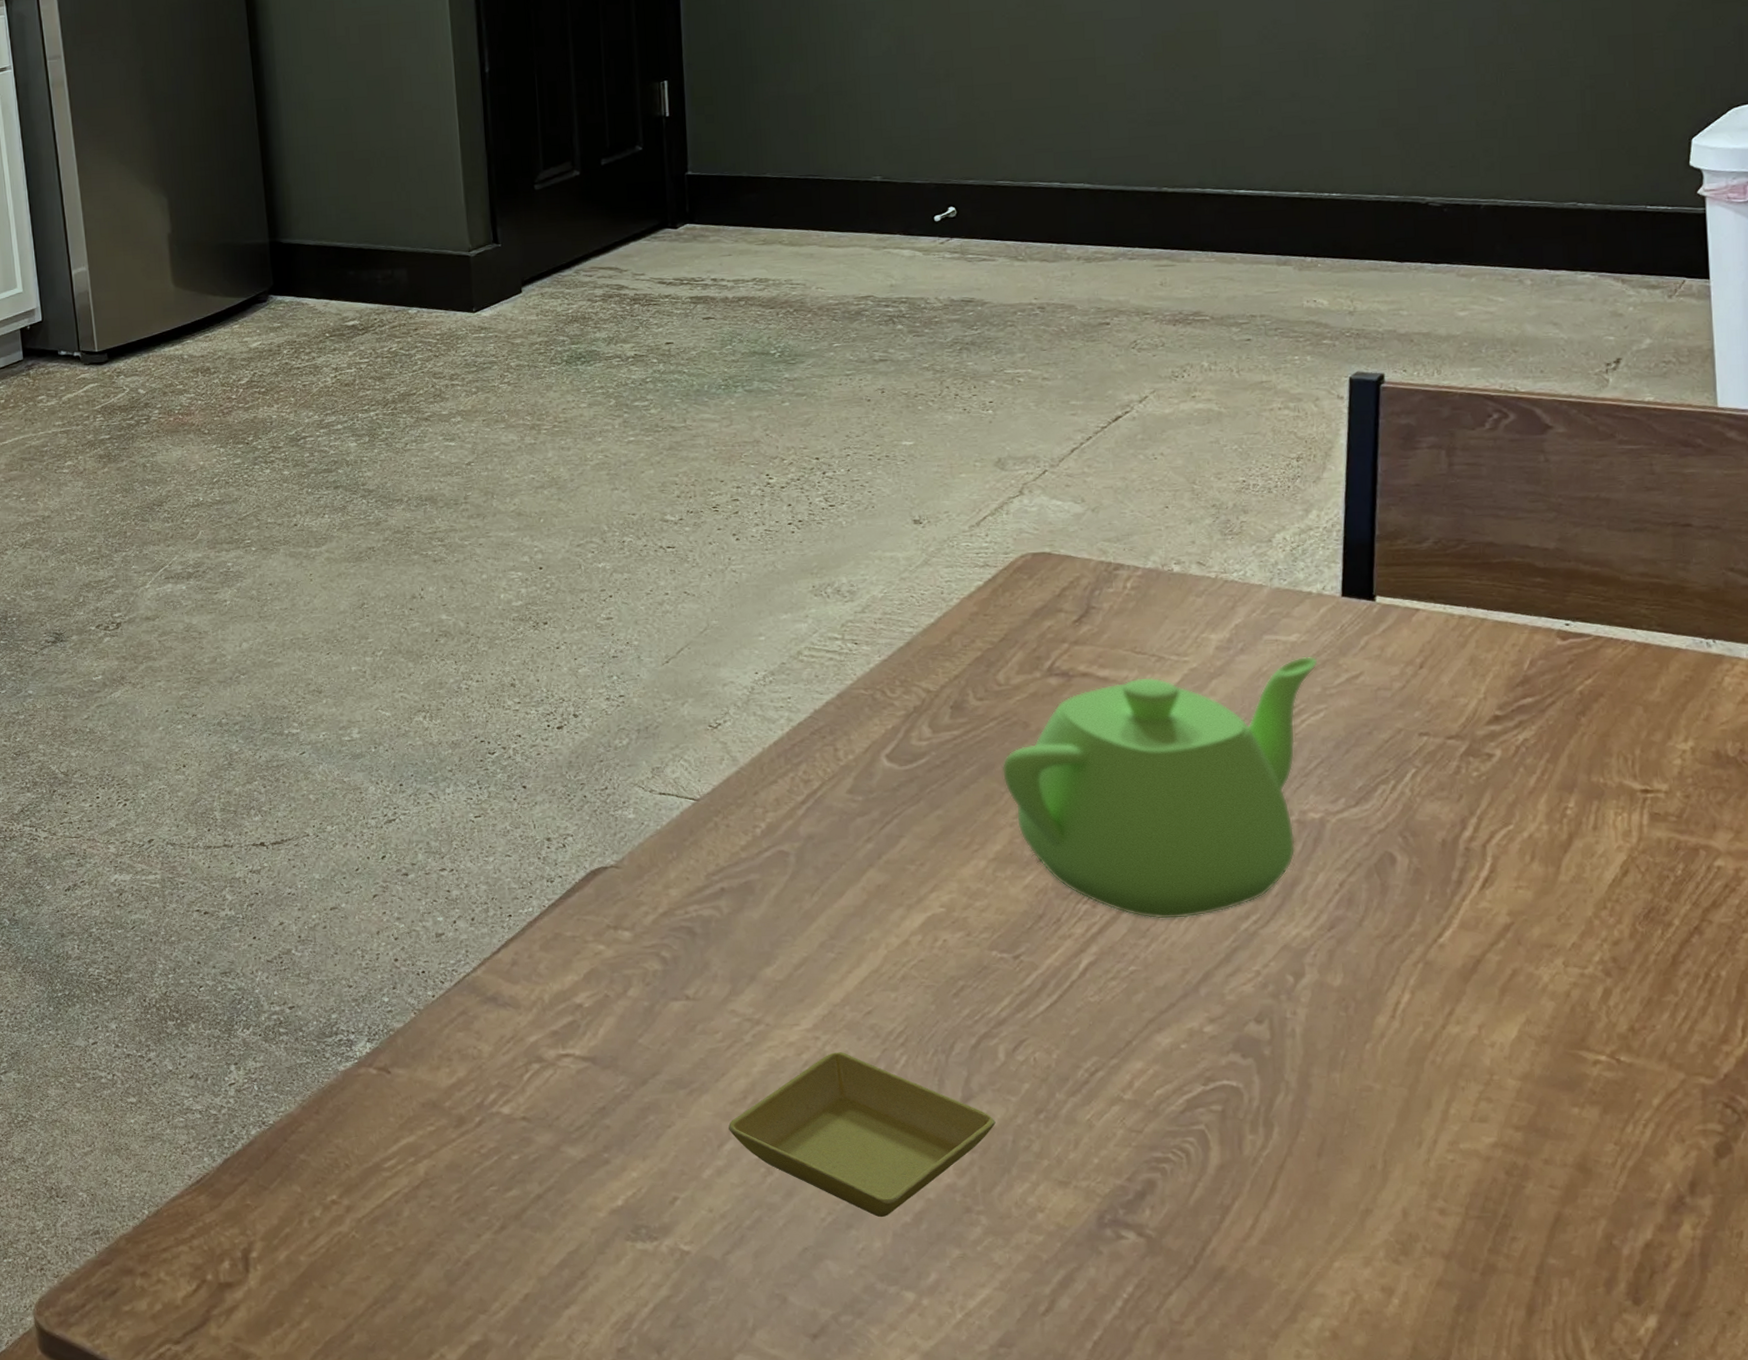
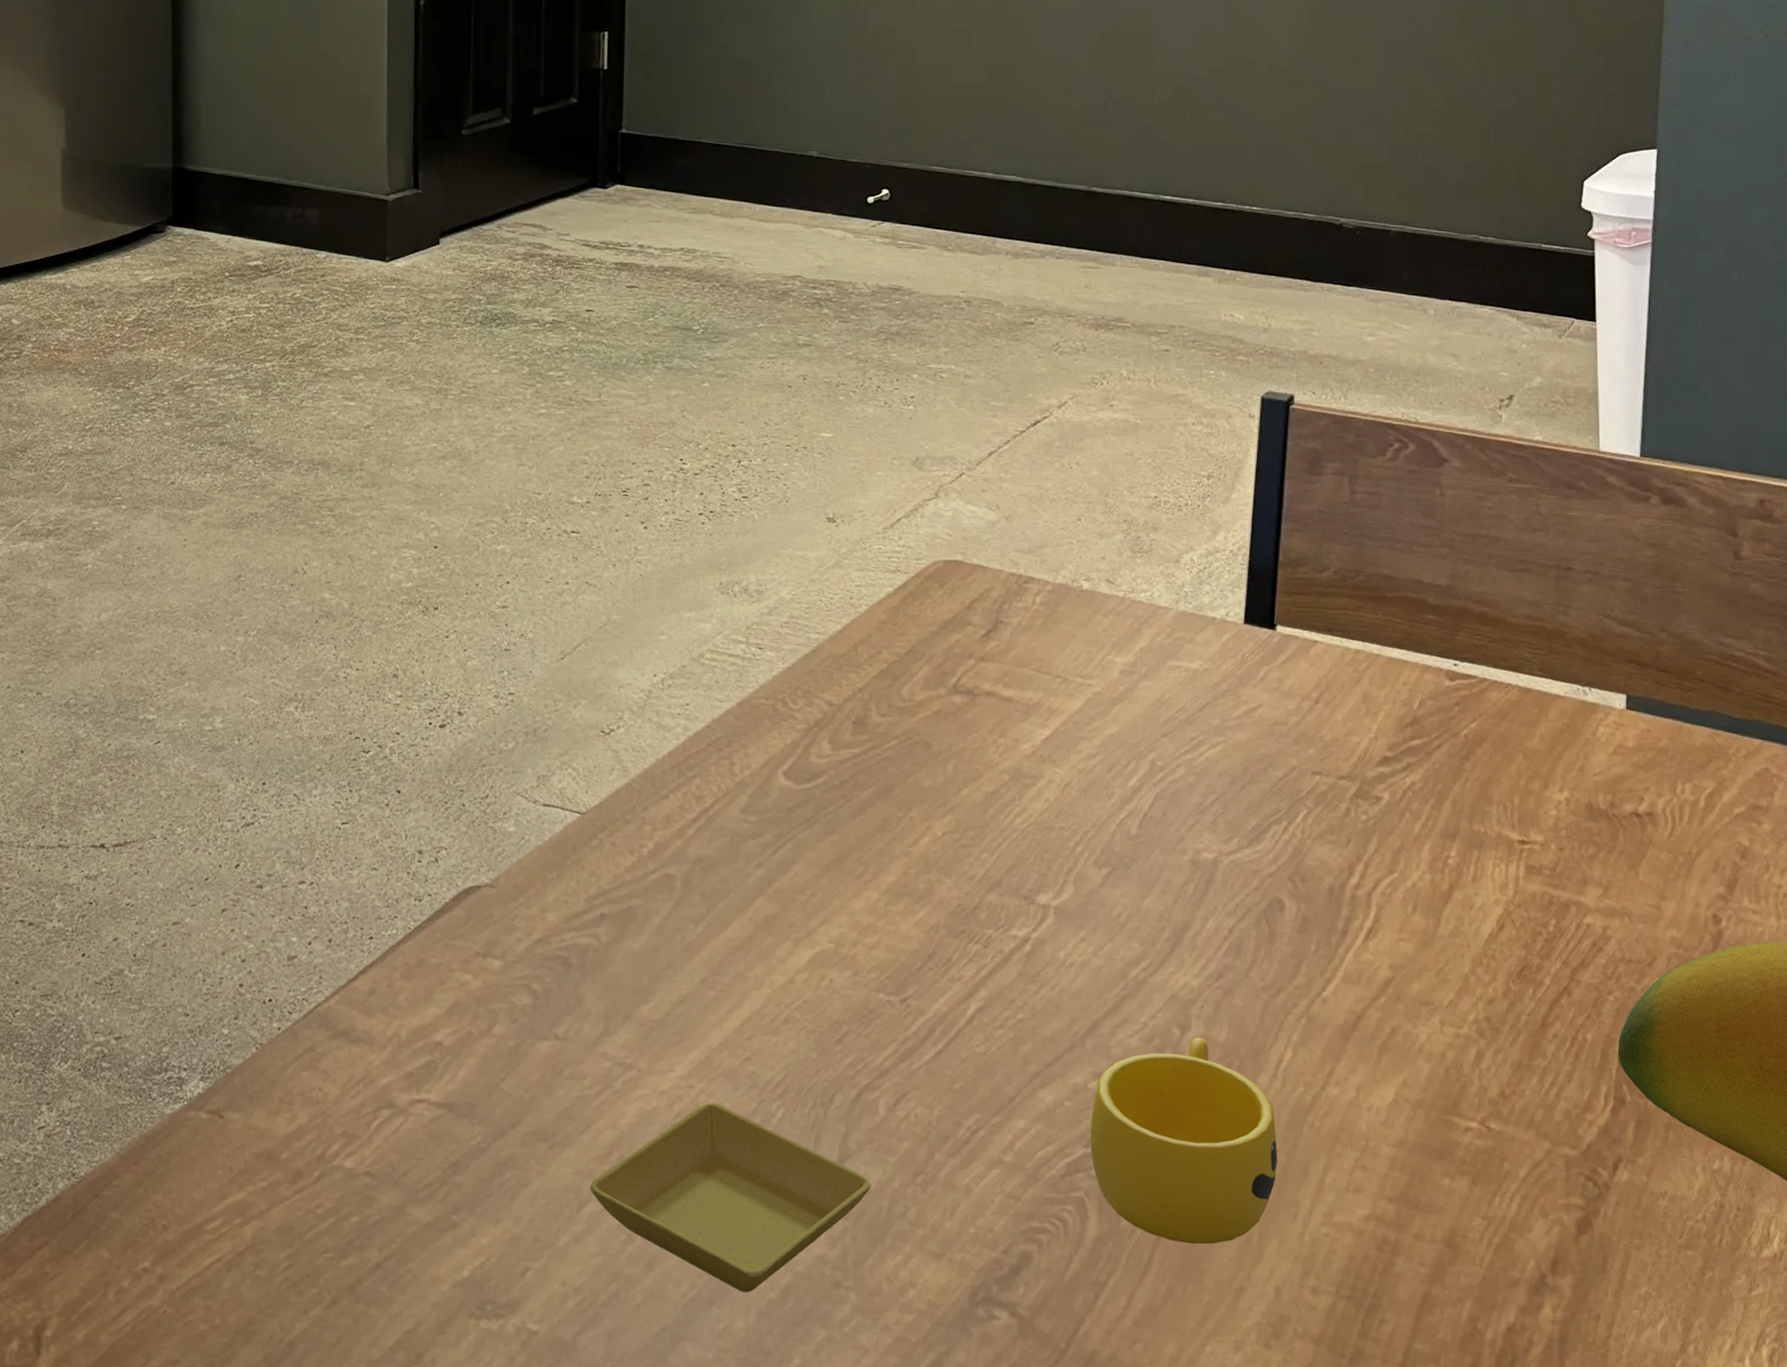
teapot: present [1001,656,1318,920] -> none [900,685,1219,964]
cup: none [1207,983,1400,1171] -> present [1090,1037,1278,1245]

